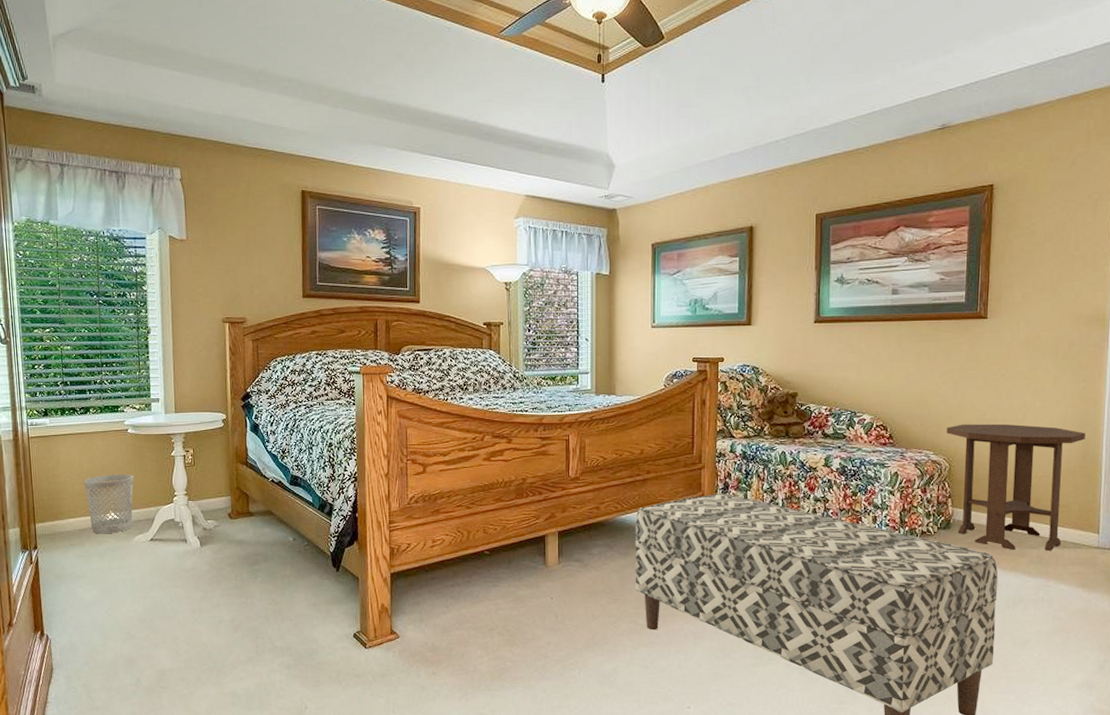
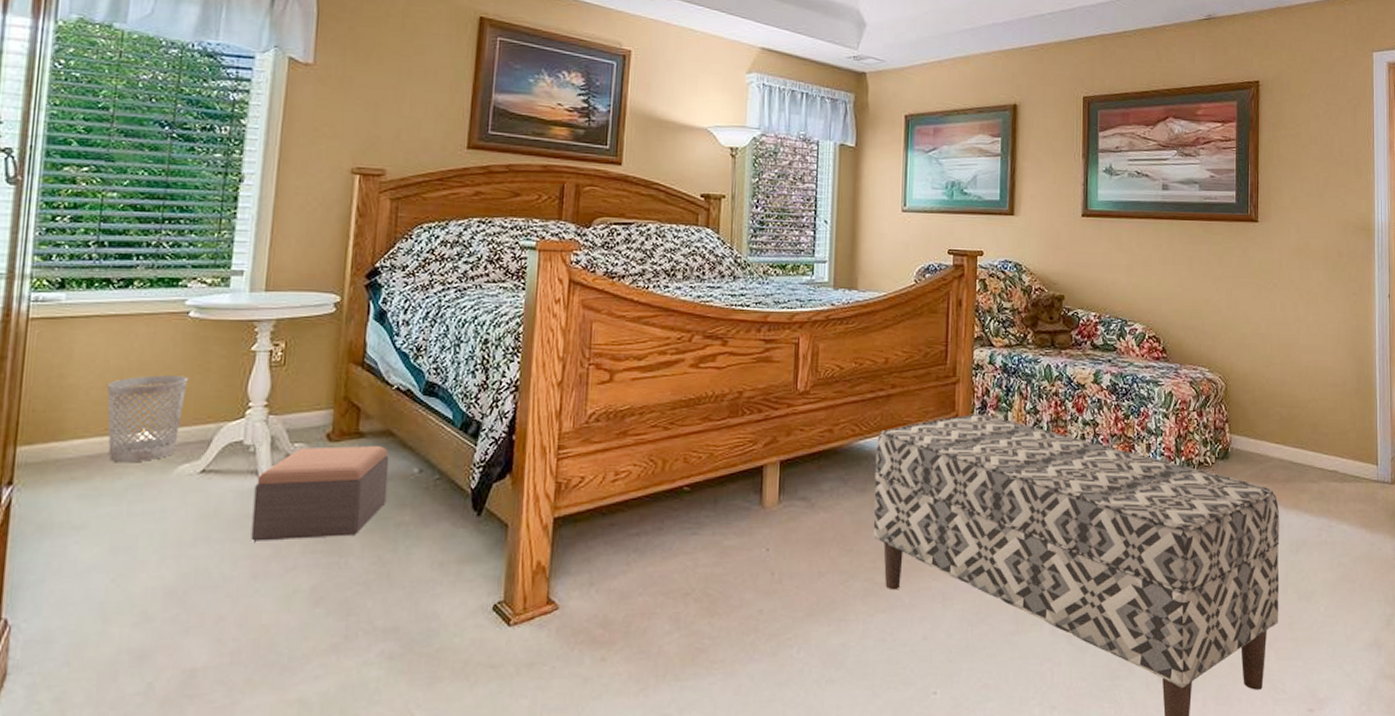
footstool: none [186,522,273,587] -> present [251,446,390,541]
side table: present [946,423,1085,551] -> none [1221,338,1359,485]

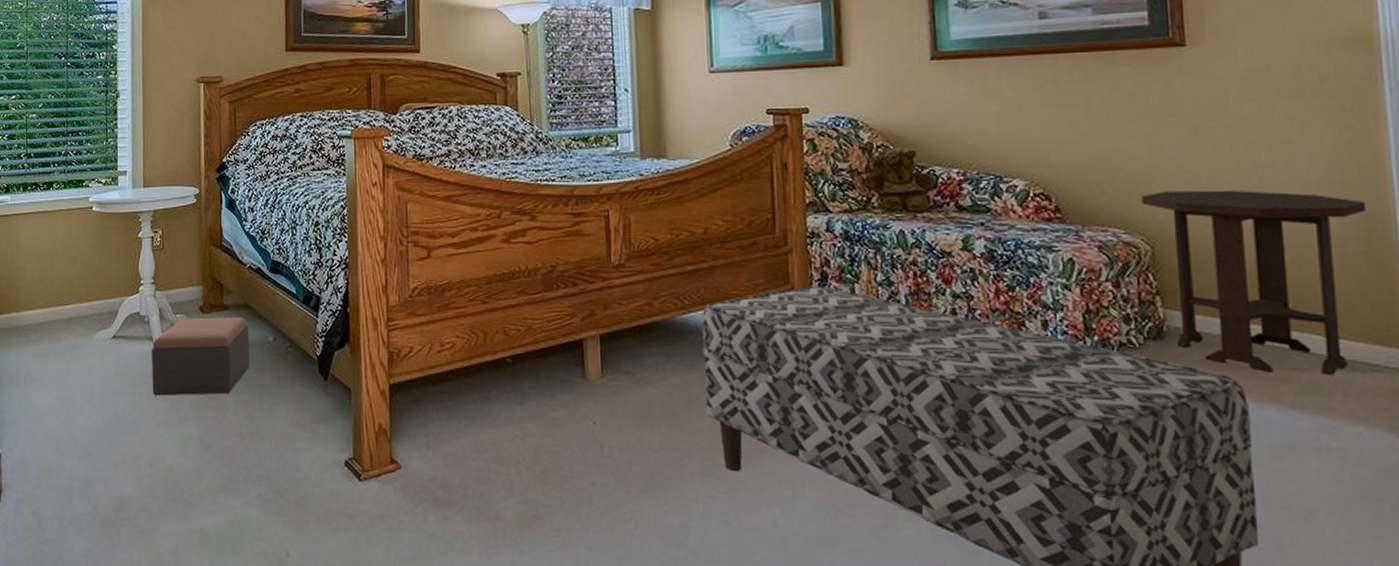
wastebasket: present [106,375,189,463] -> none [43,259,97,330]
side table: none [1221,338,1359,485] -> present [1141,190,1365,375]

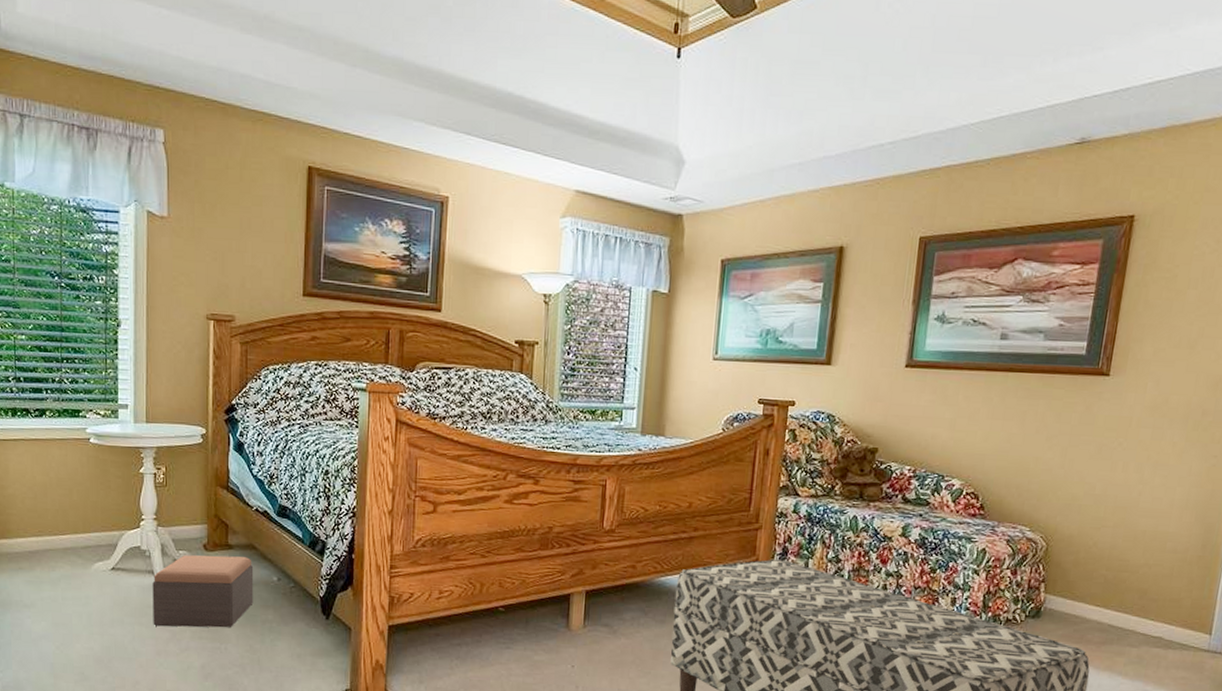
side table: present [1141,190,1365,375] -> none [1047,498,1209,651]

